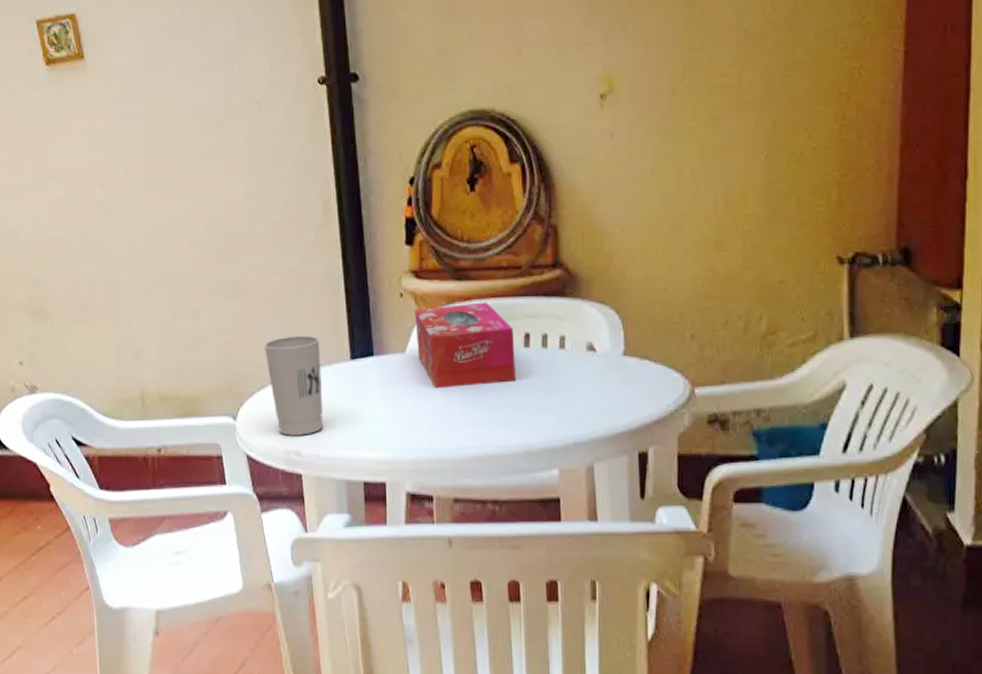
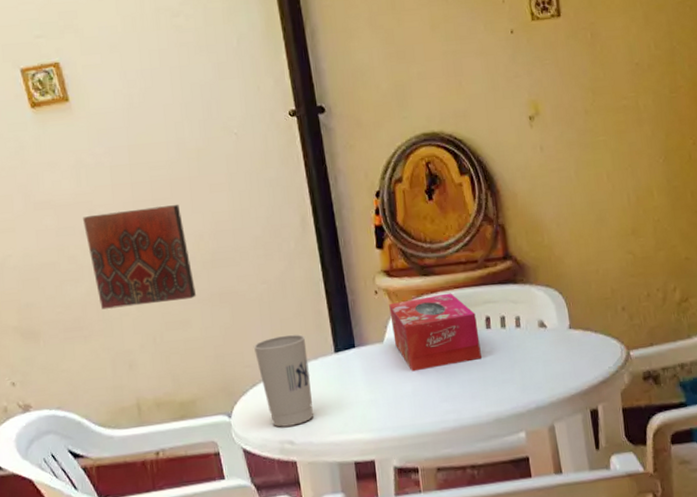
decorative tile: none [94,181,207,292] -> present [83,205,197,309]

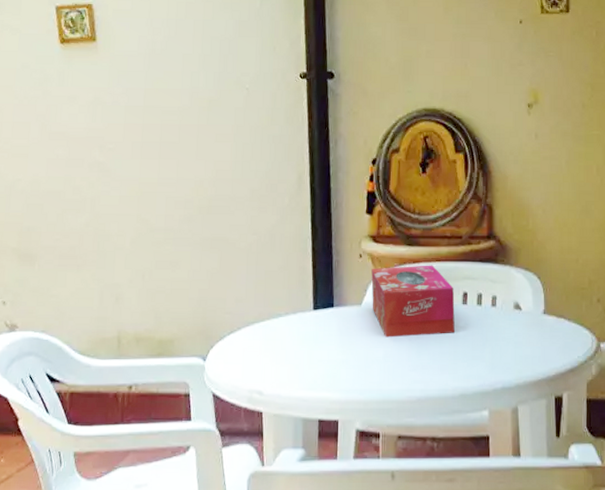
decorative tile: present [83,205,197,309] -> none [92,149,189,242]
cup: present [253,334,314,427] -> none [236,287,287,376]

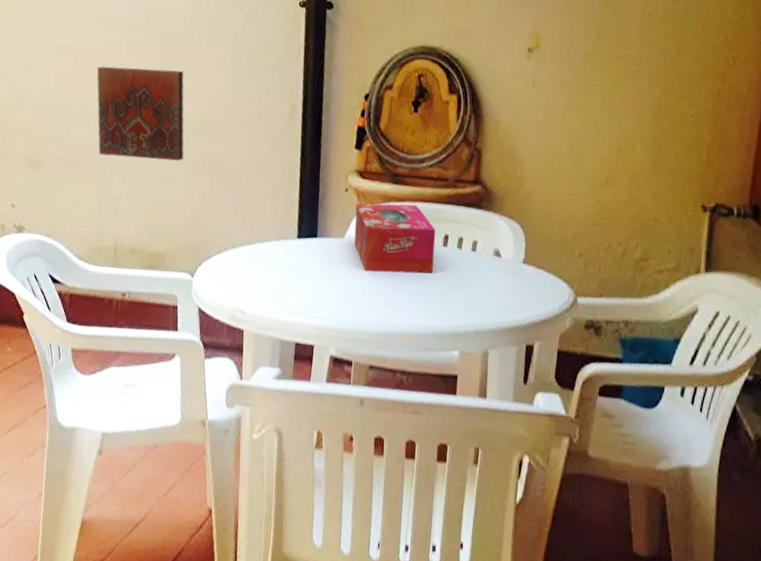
decorative tile: none [92,149,189,242] -> present [97,66,184,161]

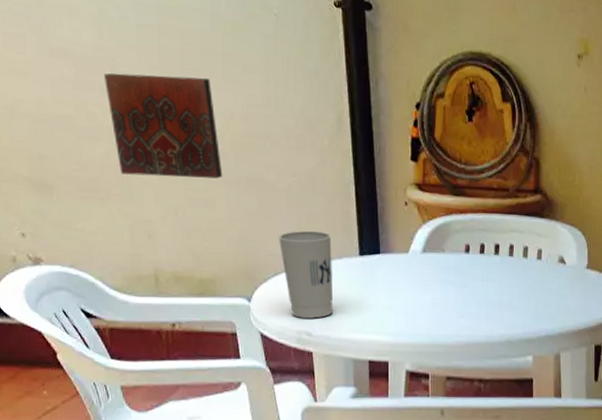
cup: none [225,212,274,297] -> present [278,230,334,319]
tissue box: present [354,203,436,274] -> none [418,216,501,286]

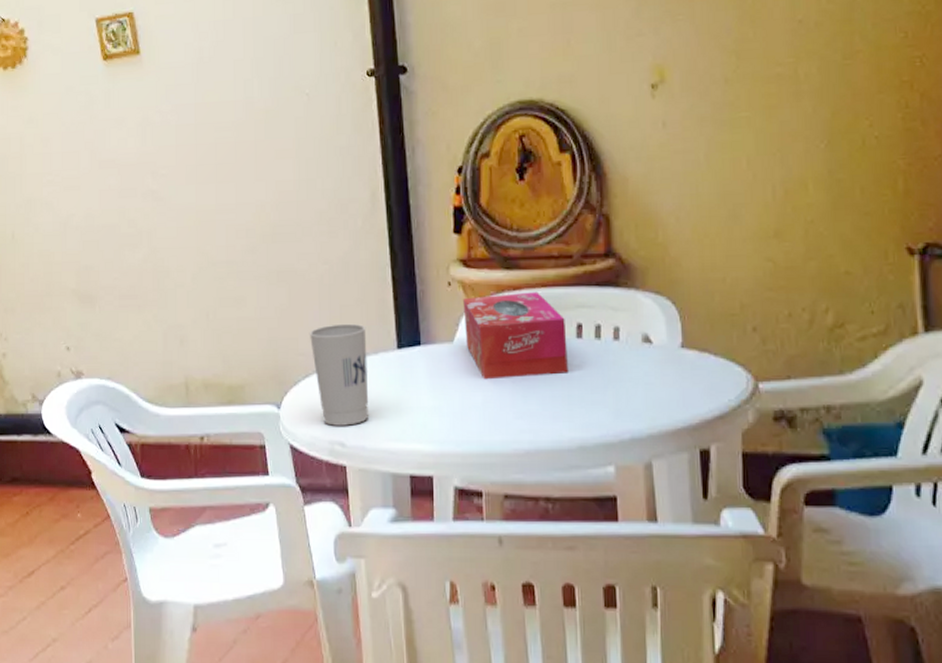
decorative tile: present [104,73,223,179] -> none [145,171,254,278]
tissue box: none [418,216,501,286] -> present [463,291,568,380]

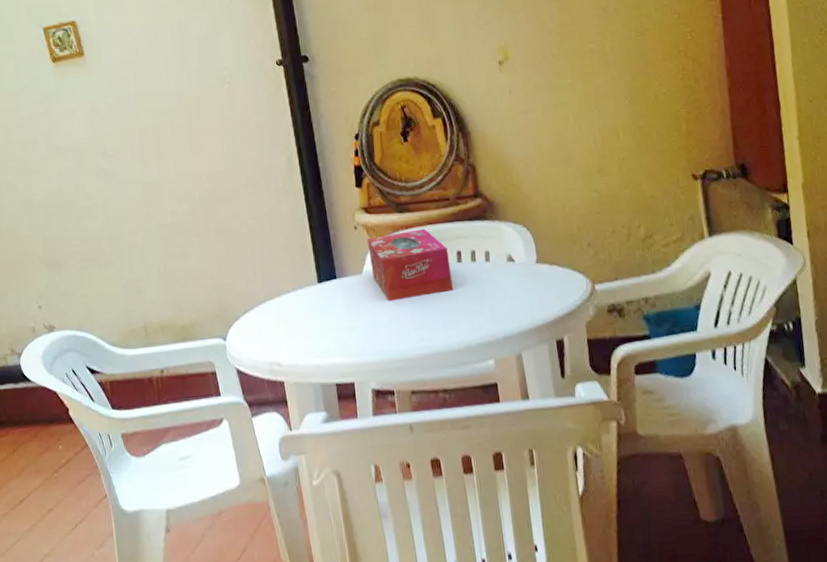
cup: present [309,323,369,426] -> none [245,266,300,350]

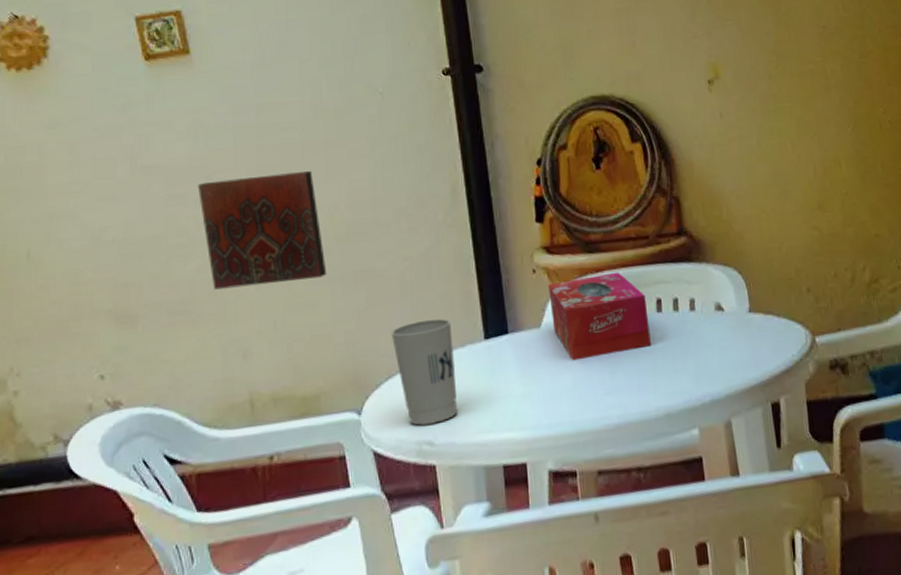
decorative tile: none [97,148,195,242] -> present [198,171,327,290]
cup: none [245,266,300,350] -> present [390,318,459,426]

